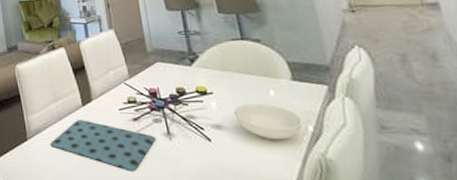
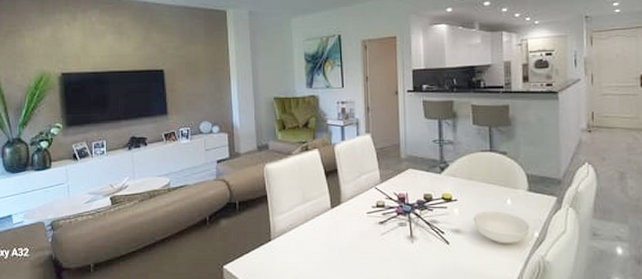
placemat: present [50,120,156,172] -> none [295,222,399,271]

